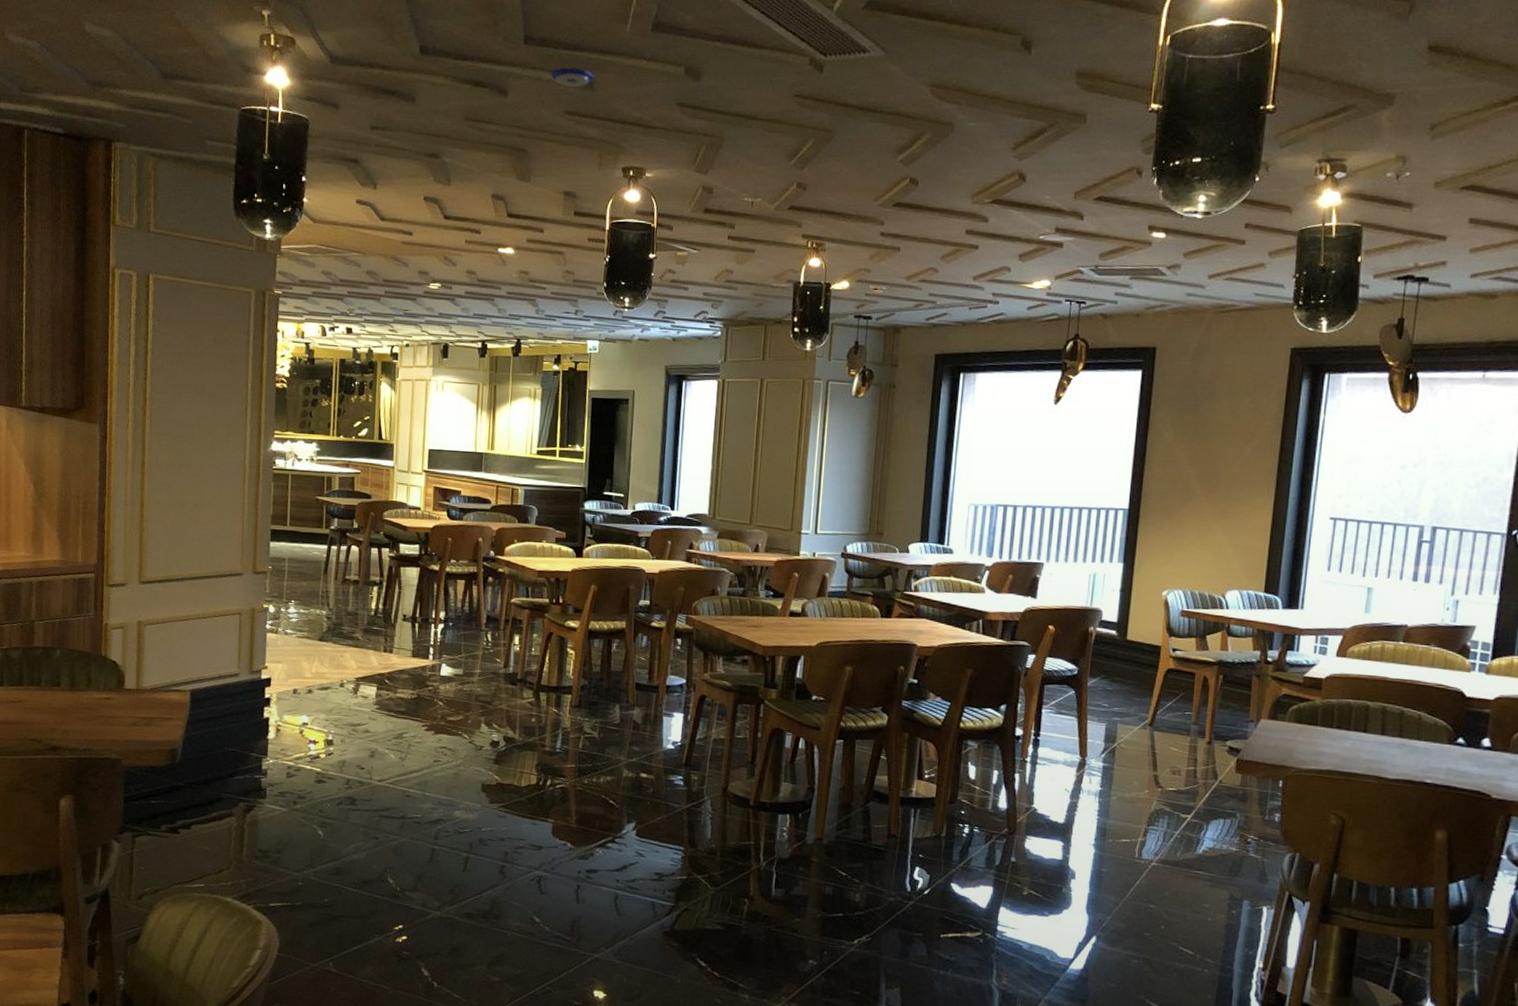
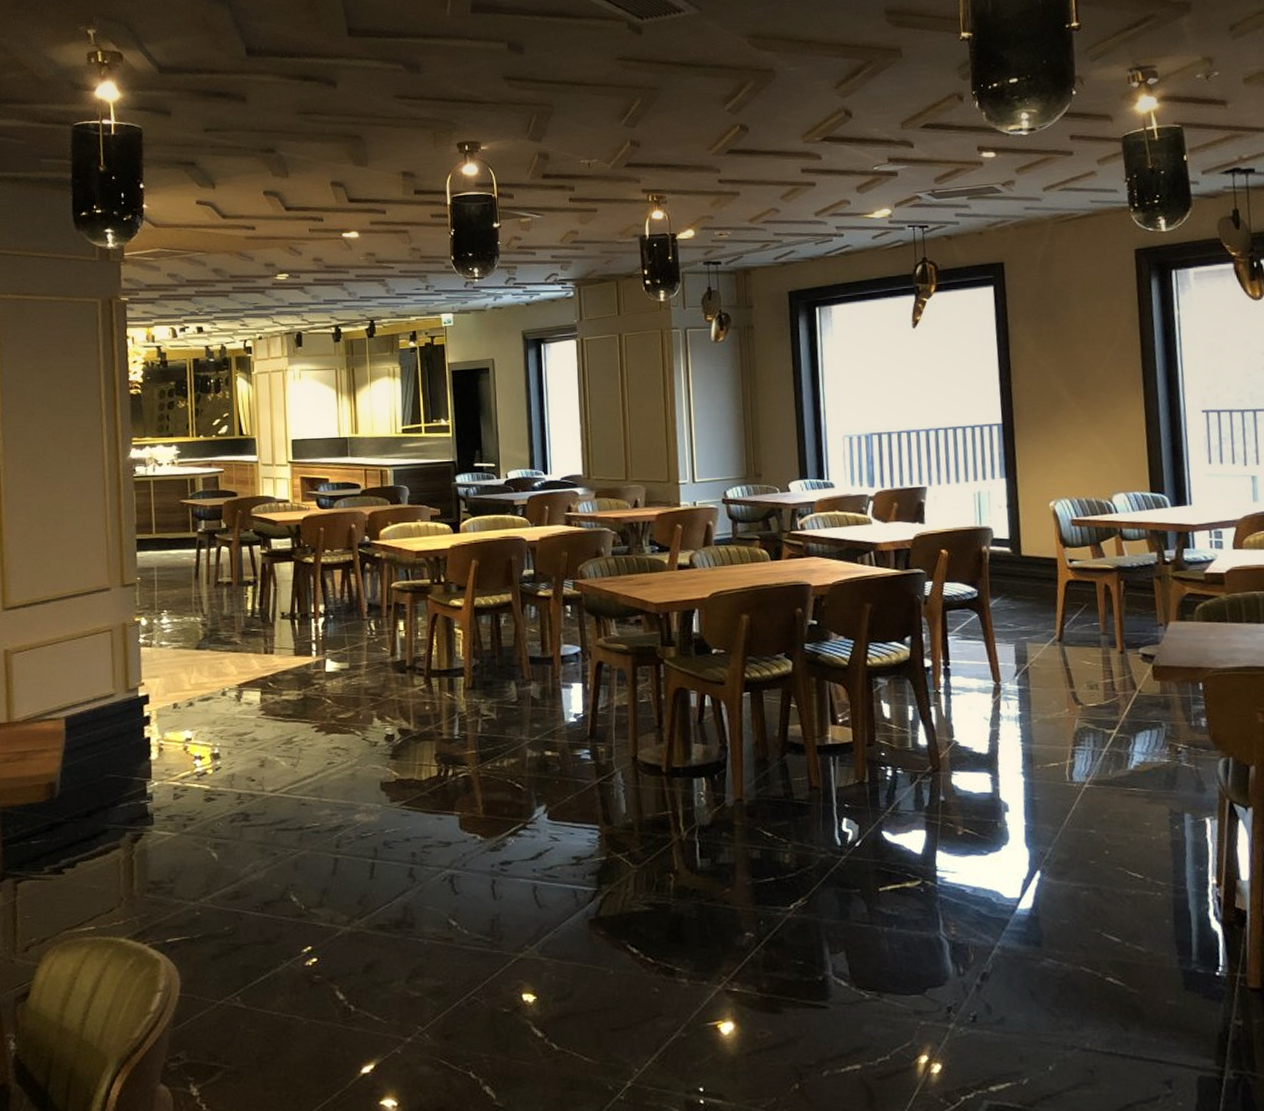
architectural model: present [550,67,594,87] -> none [376,53,420,72]

